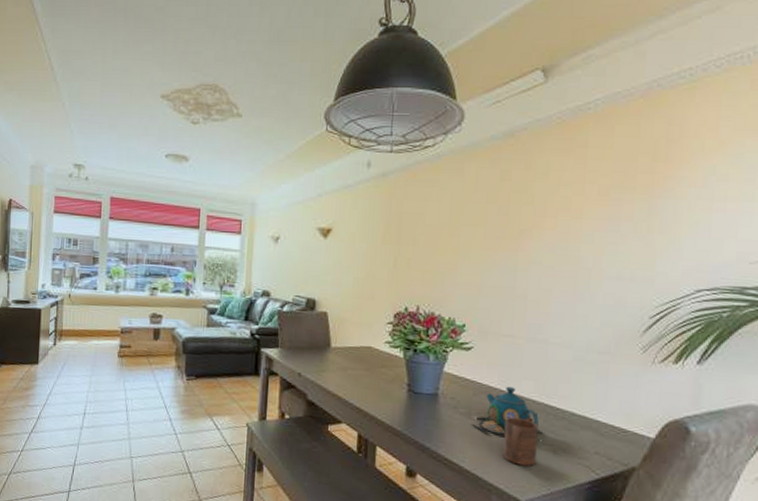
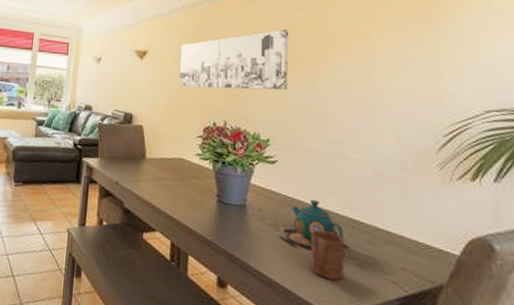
wall art: none [368,202,492,271] -> present [179,29,289,91]

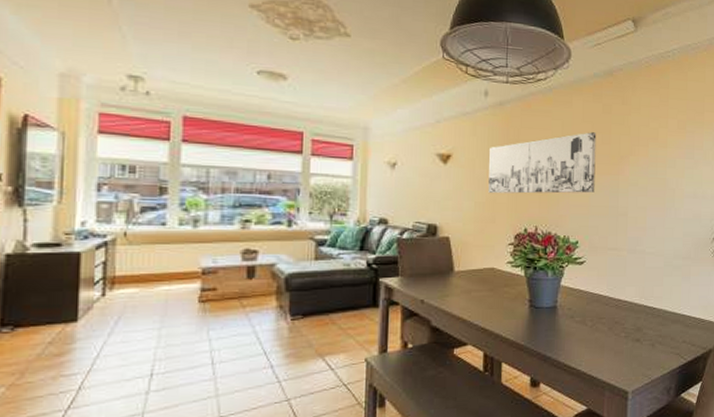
teapot: present [279,199,349,255] -> none [587,293,644,338]
cup: present [310,229,344,280] -> none [613,319,640,361]

